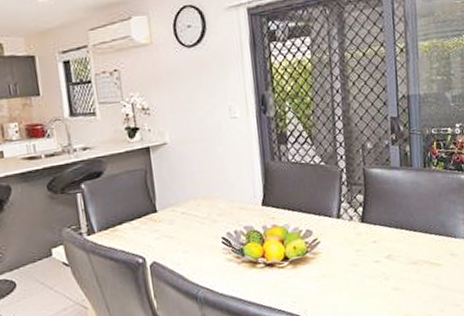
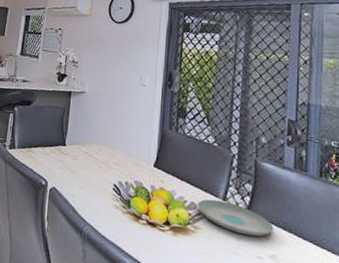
plate: none [313,218,387,246] -> present [197,199,274,237]

